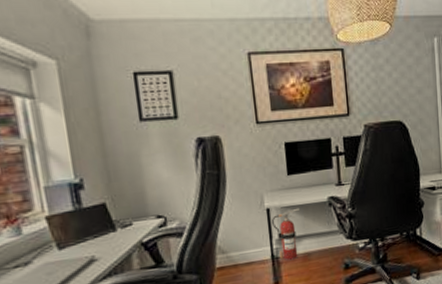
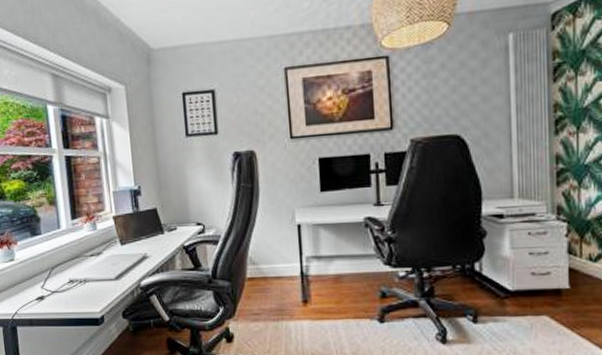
fire extinguisher: present [272,207,299,261] -> none [303,226,332,281]

